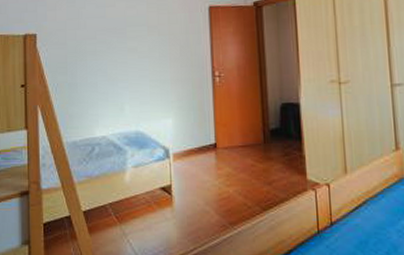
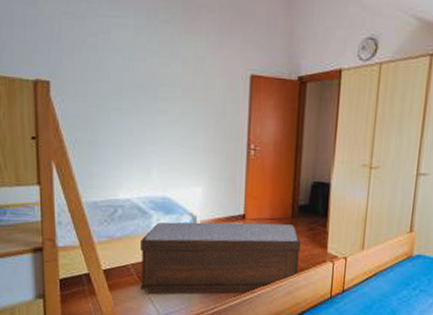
bench: none [117,151,278,237] -> present [140,222,301,295]

